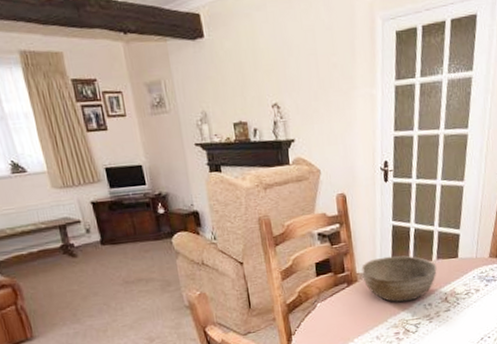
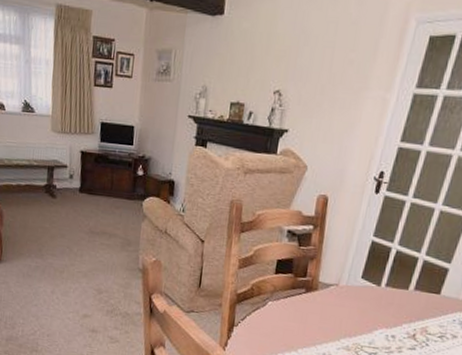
bowl: present [361,255,437,302] -> none [324,271,412,327]

